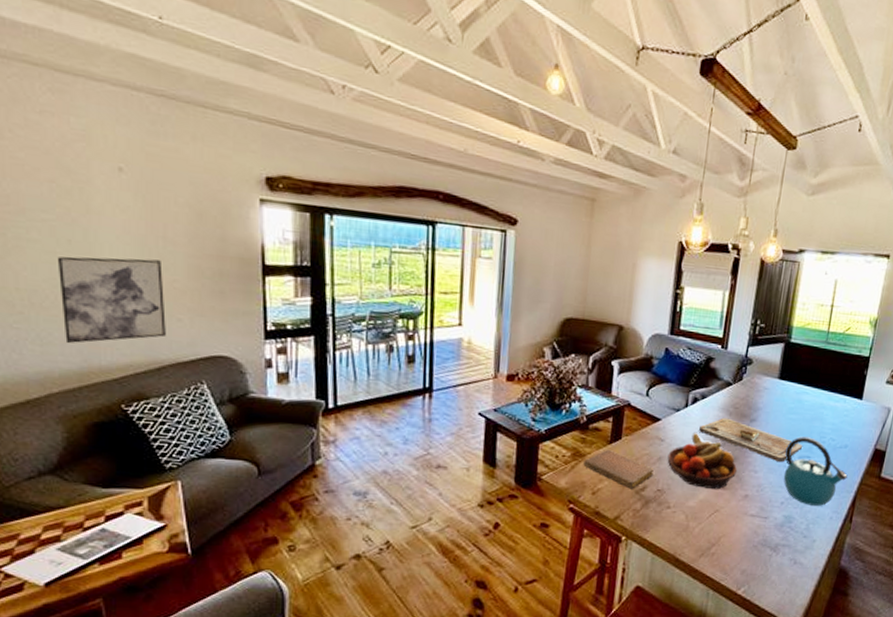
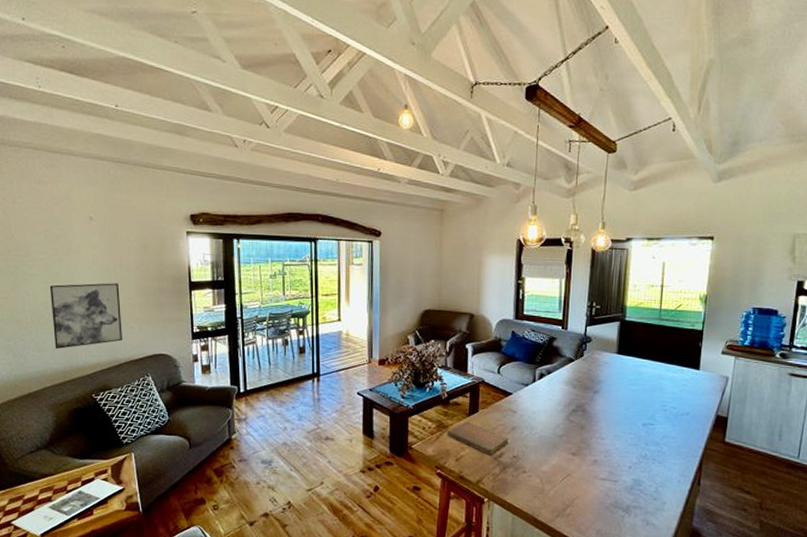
fruit bowl: present [667,433,738,490] -> none [520,405,586,456]
cutting board: present [699,417,803,463] -> none [547,390,646,430]
kettle: present [783,436,848,506] -> none [629,405,692,470]

